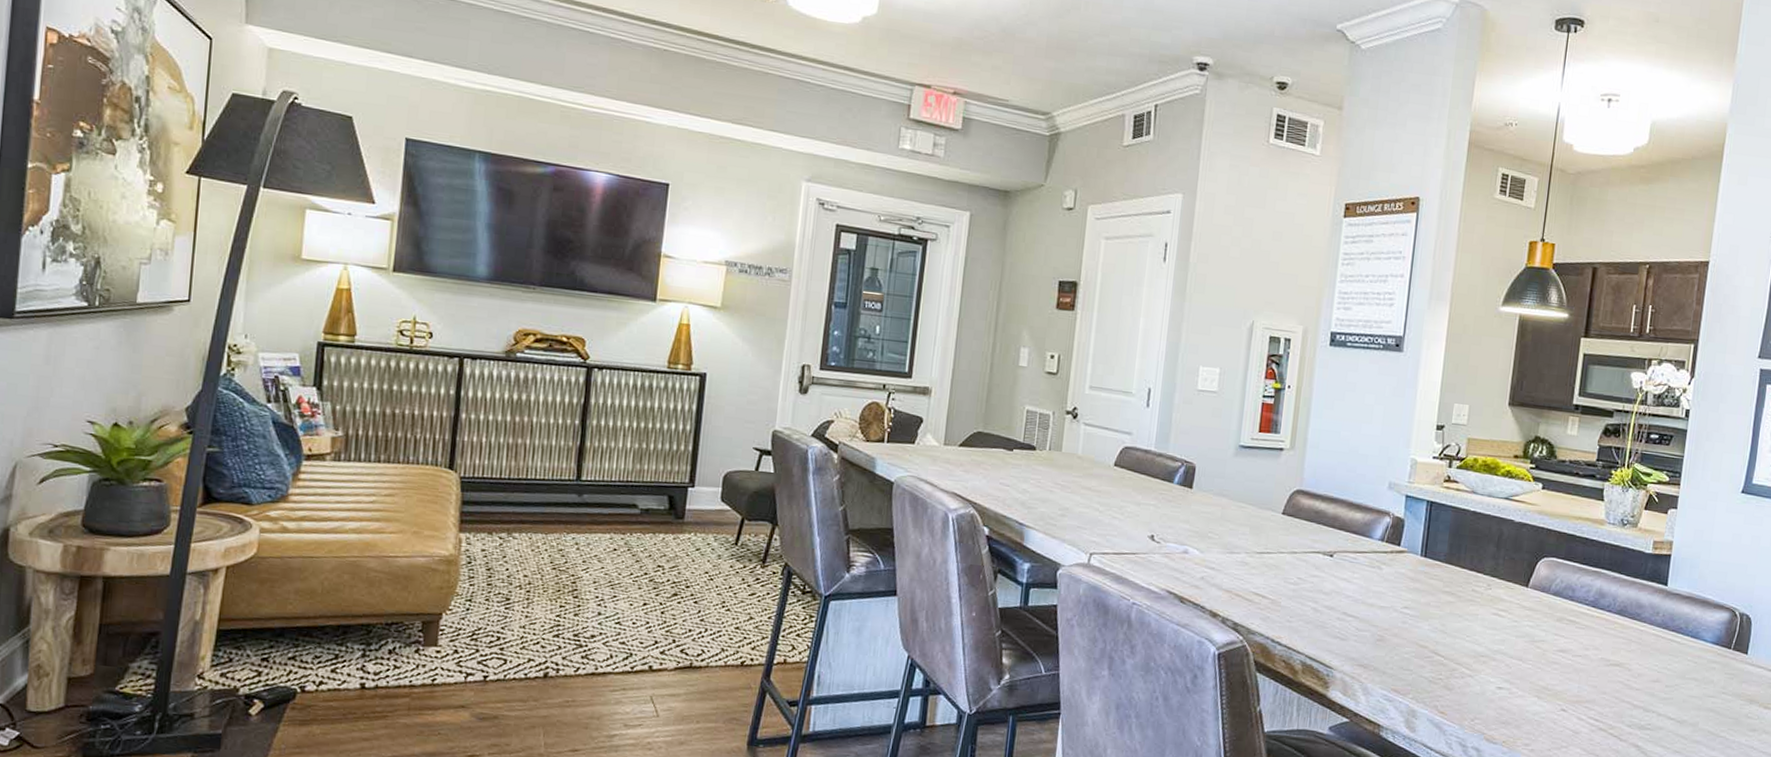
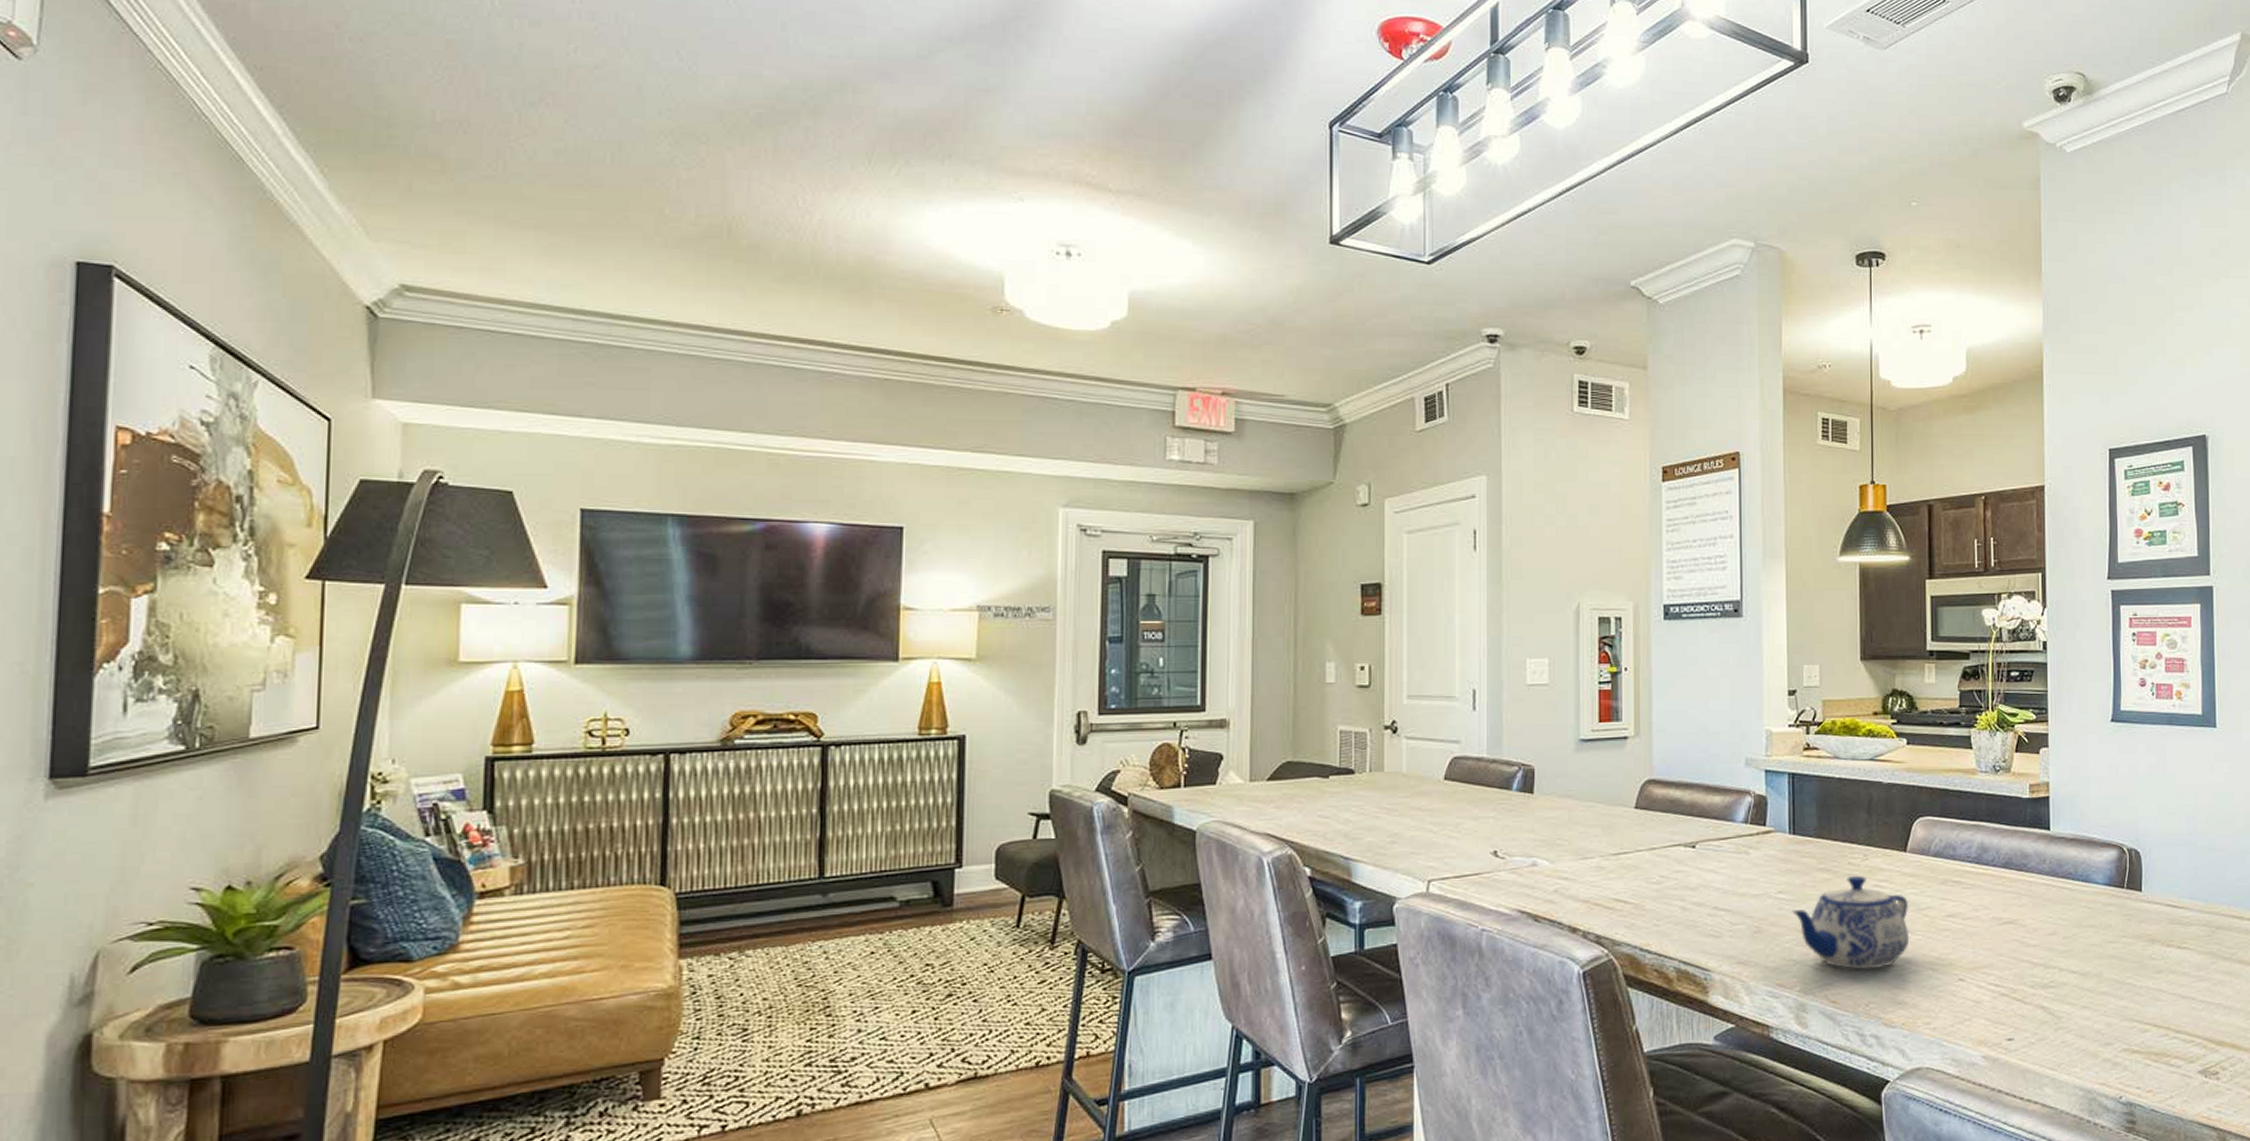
teapot: none [1414,601,1524,689] -> present [1792,875,1910,970]

